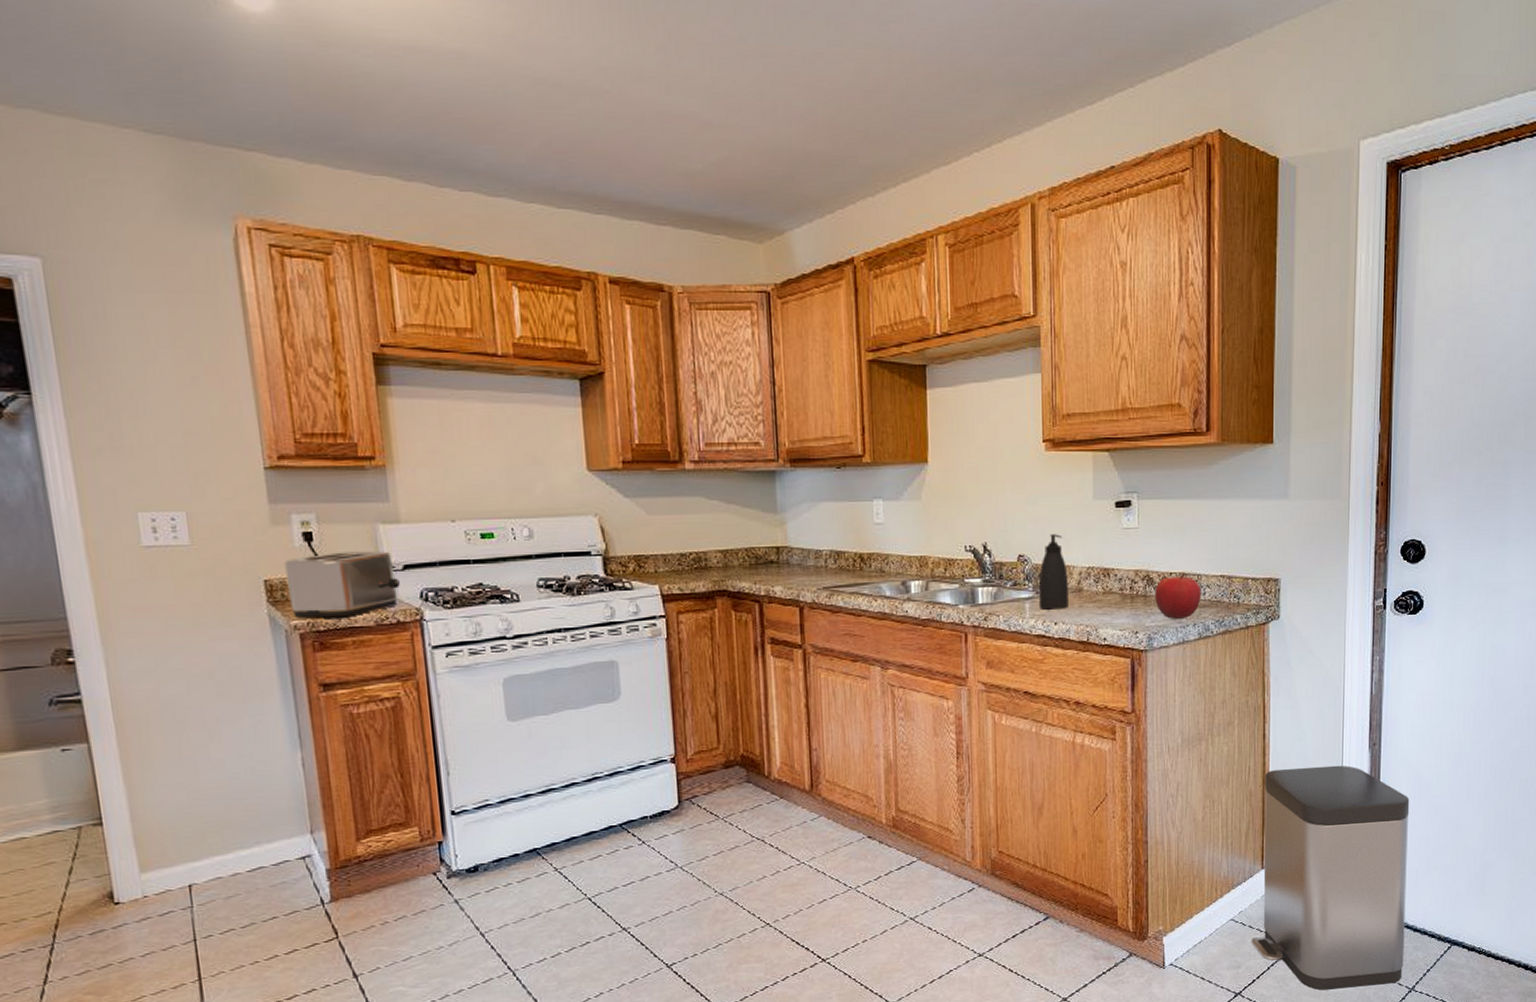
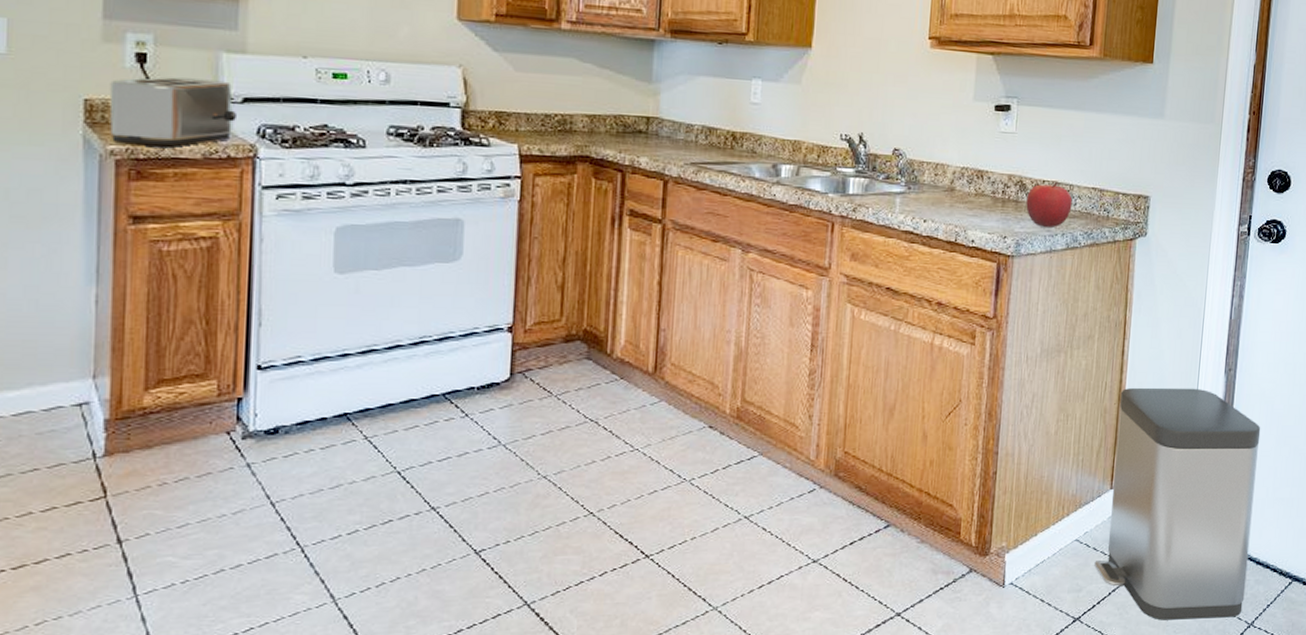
soap dispenser: present [1038,534,1070,610] -> none [909,131,942,207]

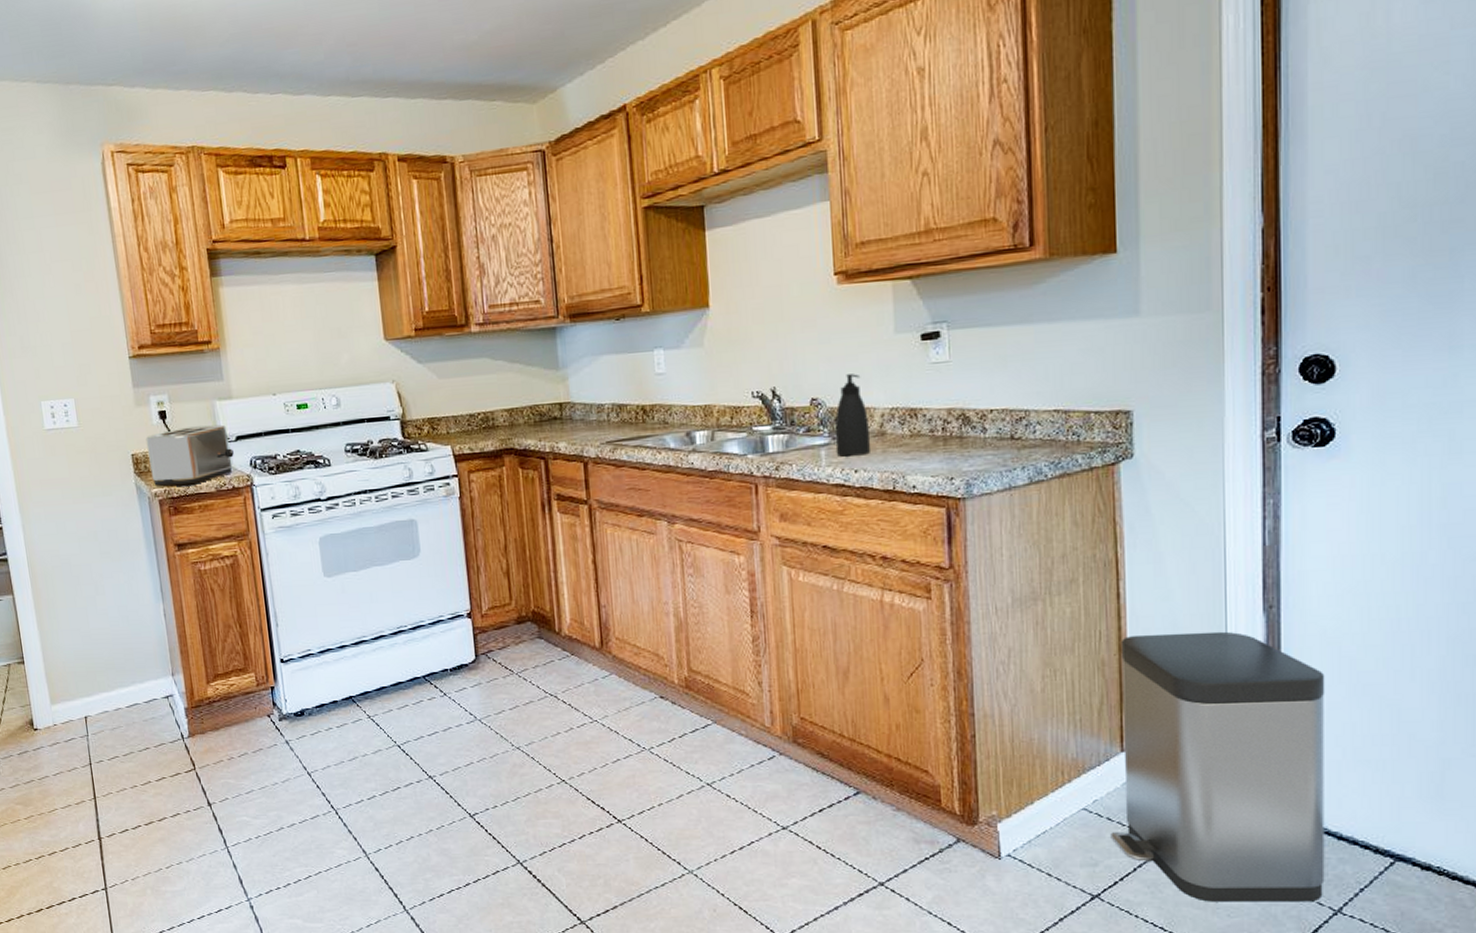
soap dispenser: none [909,131,942,207] -> present [835,374,871,457]
fruit: present [1026,181,1073,229] -> none [972,408,1031,463]

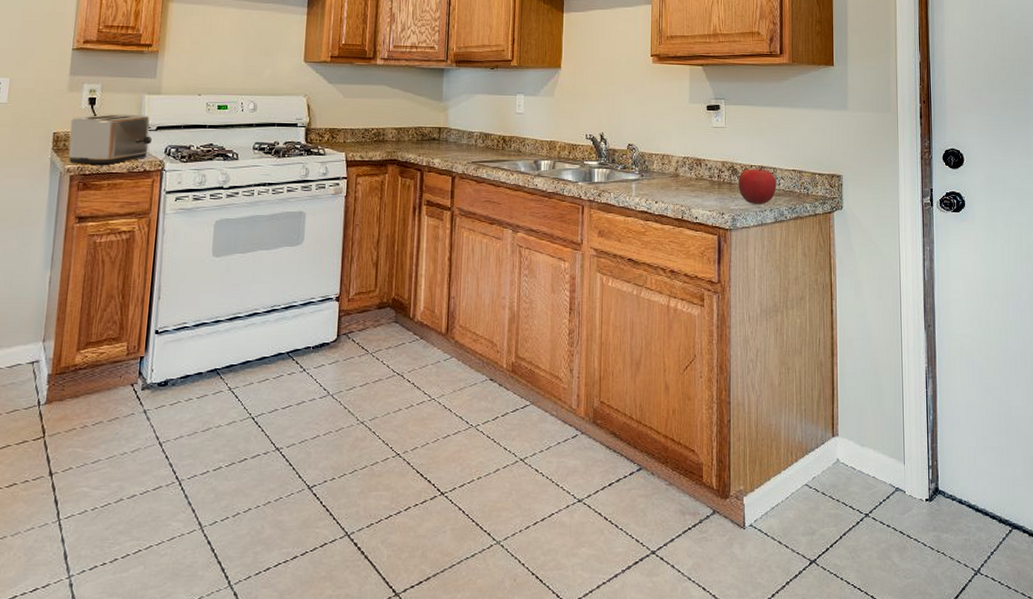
soap dispenser: present [835,374,871,457] -> none [643,129,668,190]
fruit: none [972,408,1031,463] -> present [738,165,777,205]
pedal bin: present [1110,631,1325,902] -> none [824,343,968,565]

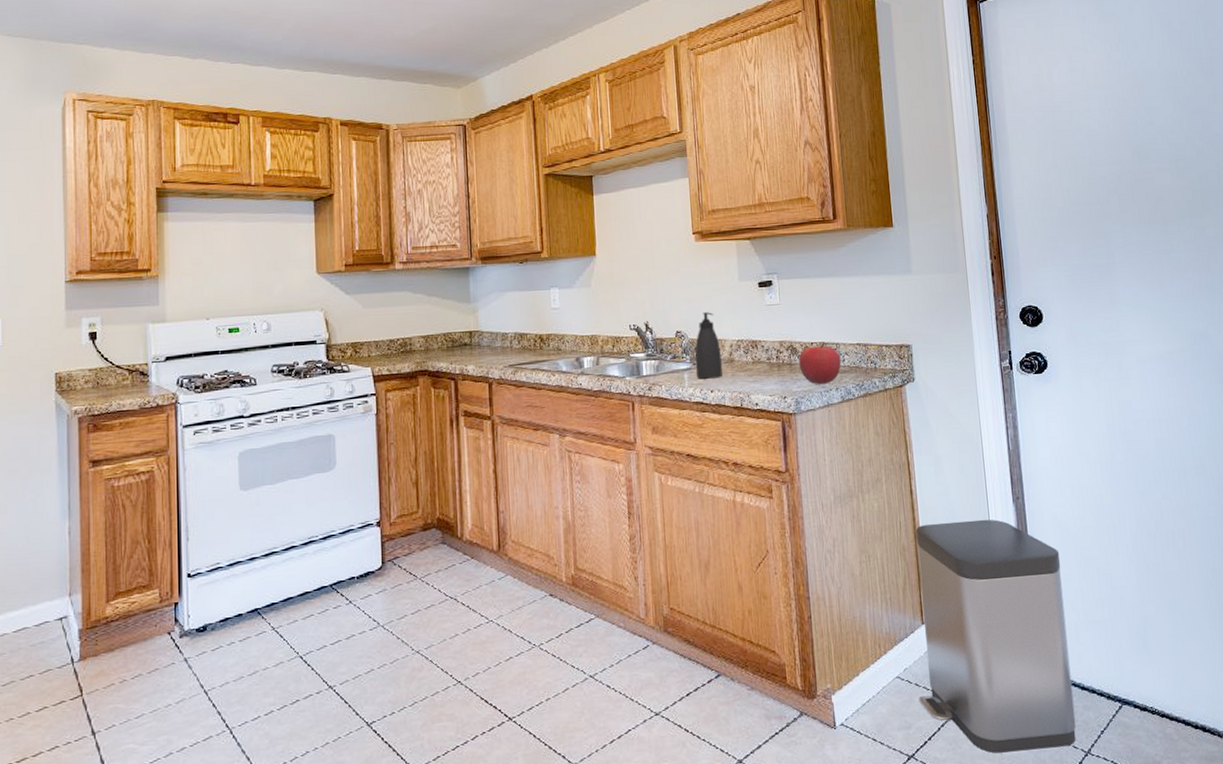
toaster: present [68,114,152,166] -> none [72,345,161,405]
soap dispenser: none [643,129,668,190] -> present [695,312,723,379]
pedal bin: none [824,343,968,565] -> present [915,519,1076,753]

